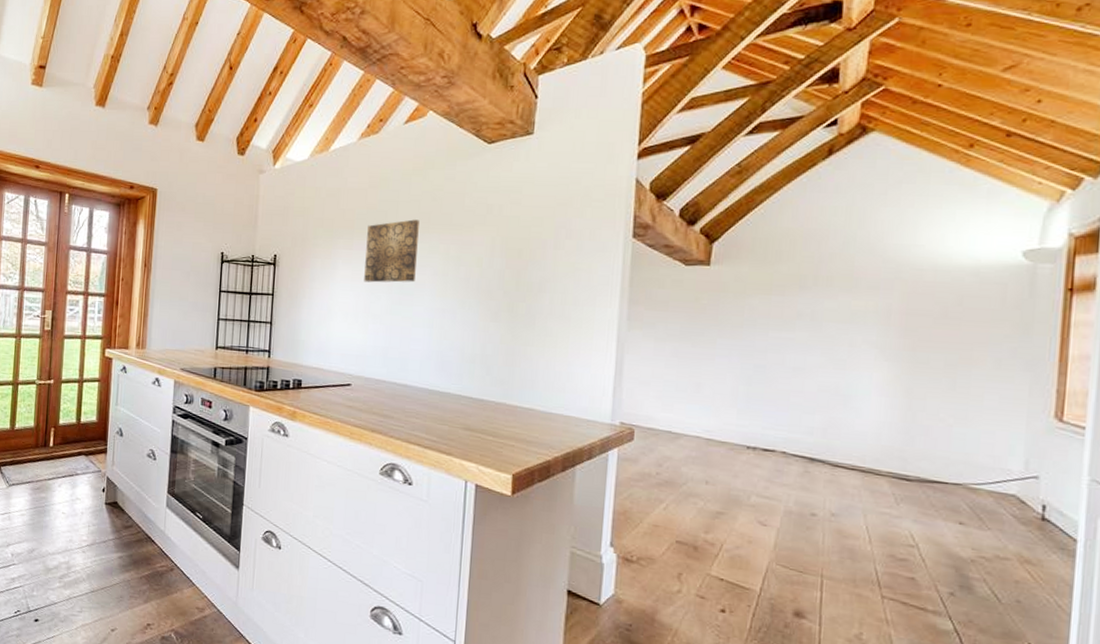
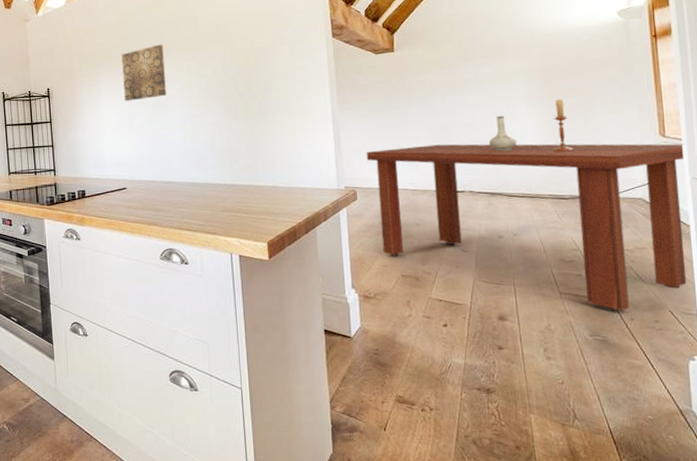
dining table: none [653,383,1089,633] -> present [366,143,687,312]
vase: none [817,364,856,409] -> present [488,116,517,151]
candlestick: none [902,352,932,422] -> present [553,98,574,152]

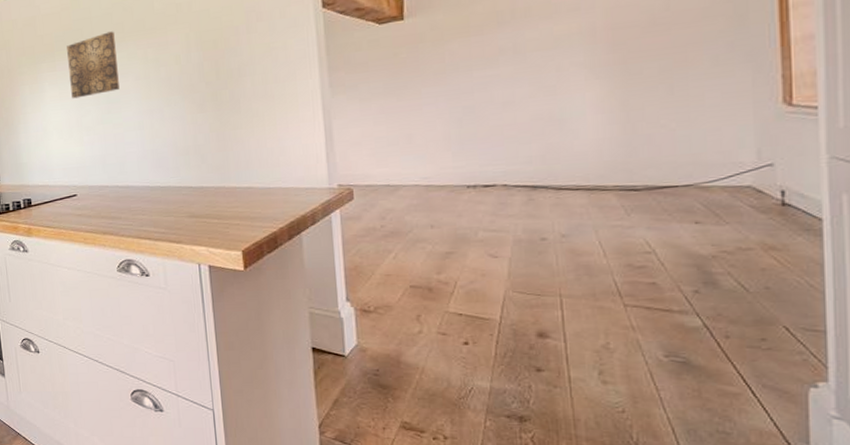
dining table: present [366,143,687,312] -> none [365,113,822,328]
vase: present [488,116,517,151] -> none [530,90,571,135]
candlestick: present [553,98,574,152] -> none [622,64,653,133]

